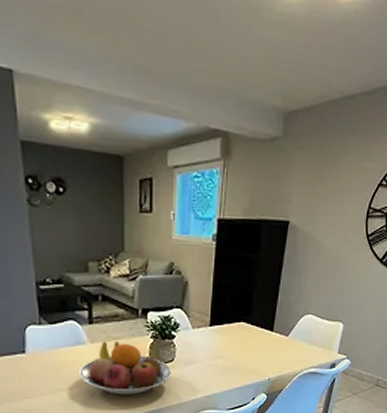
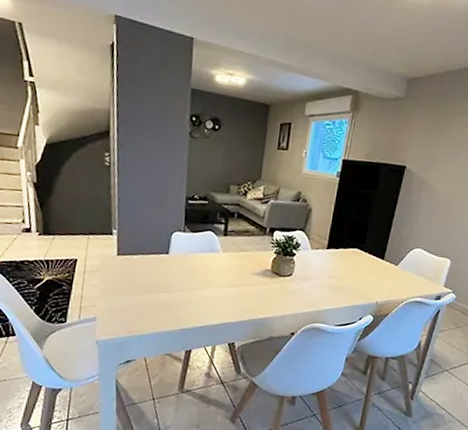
fruit bowl: present [79,341,173,395] -> none [210,252,290,301]

